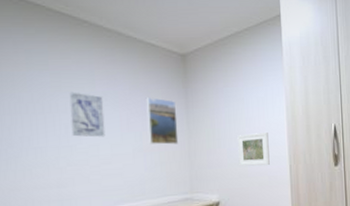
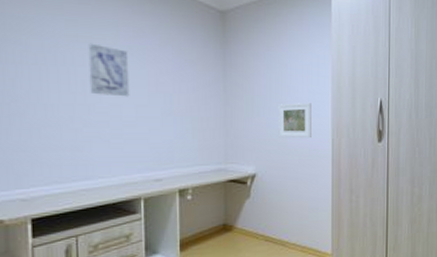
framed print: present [146,97,179,145] -> none [178,56,214,110]

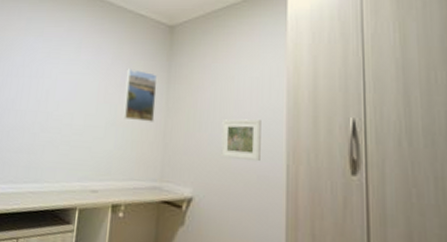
wall art: present [88,43,130,97] -> none [51,58,86,106]
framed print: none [178,56,214,110] -> present [123,69,158,122]

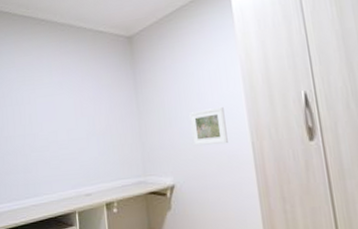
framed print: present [123,69,158,122] -> none [96,82,129,128]

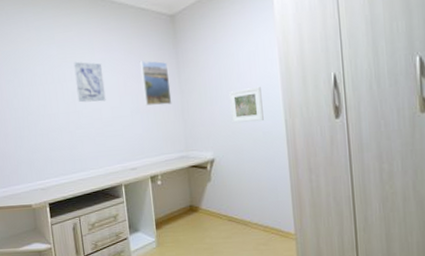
wall art: none [32,84,62,125] -> present [73,61,106,103]
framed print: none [96,82,129,128] -> present [139,60,172,106]

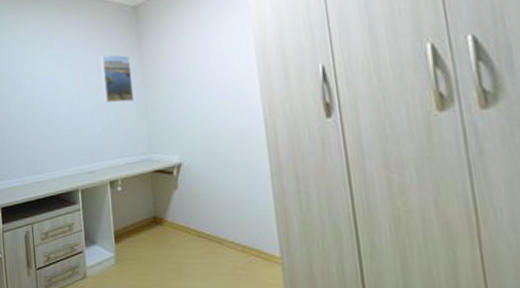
wall art: present [73,61,106,103] -> none [32,56,64,100]
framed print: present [229,86,264,123] -> none [198,80,239,122]

